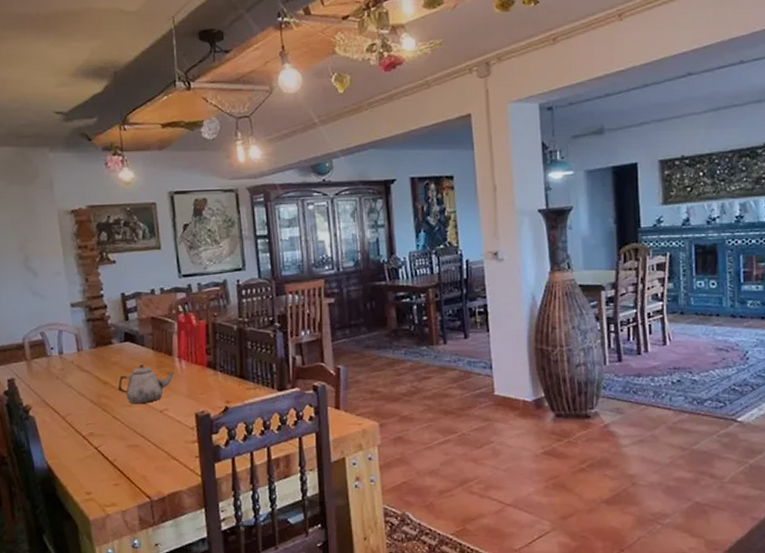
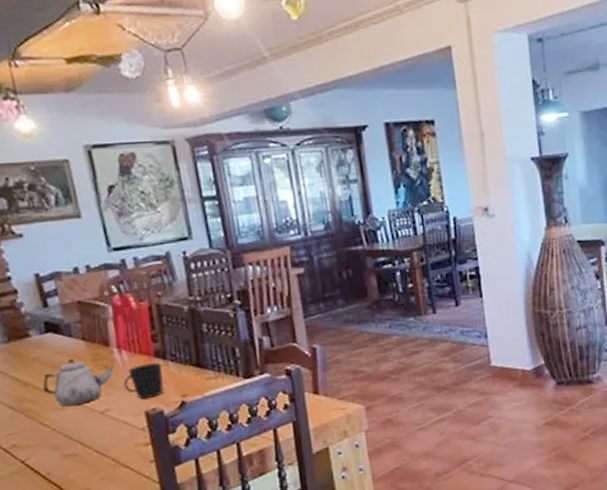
cup: none [180,372,212,402] -> present [123,363,164,399]

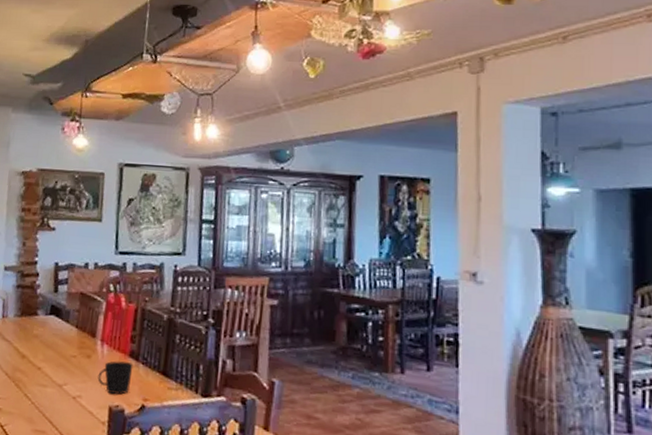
teapot: present [42,359,115,406] -> none [34,342,95,386]

